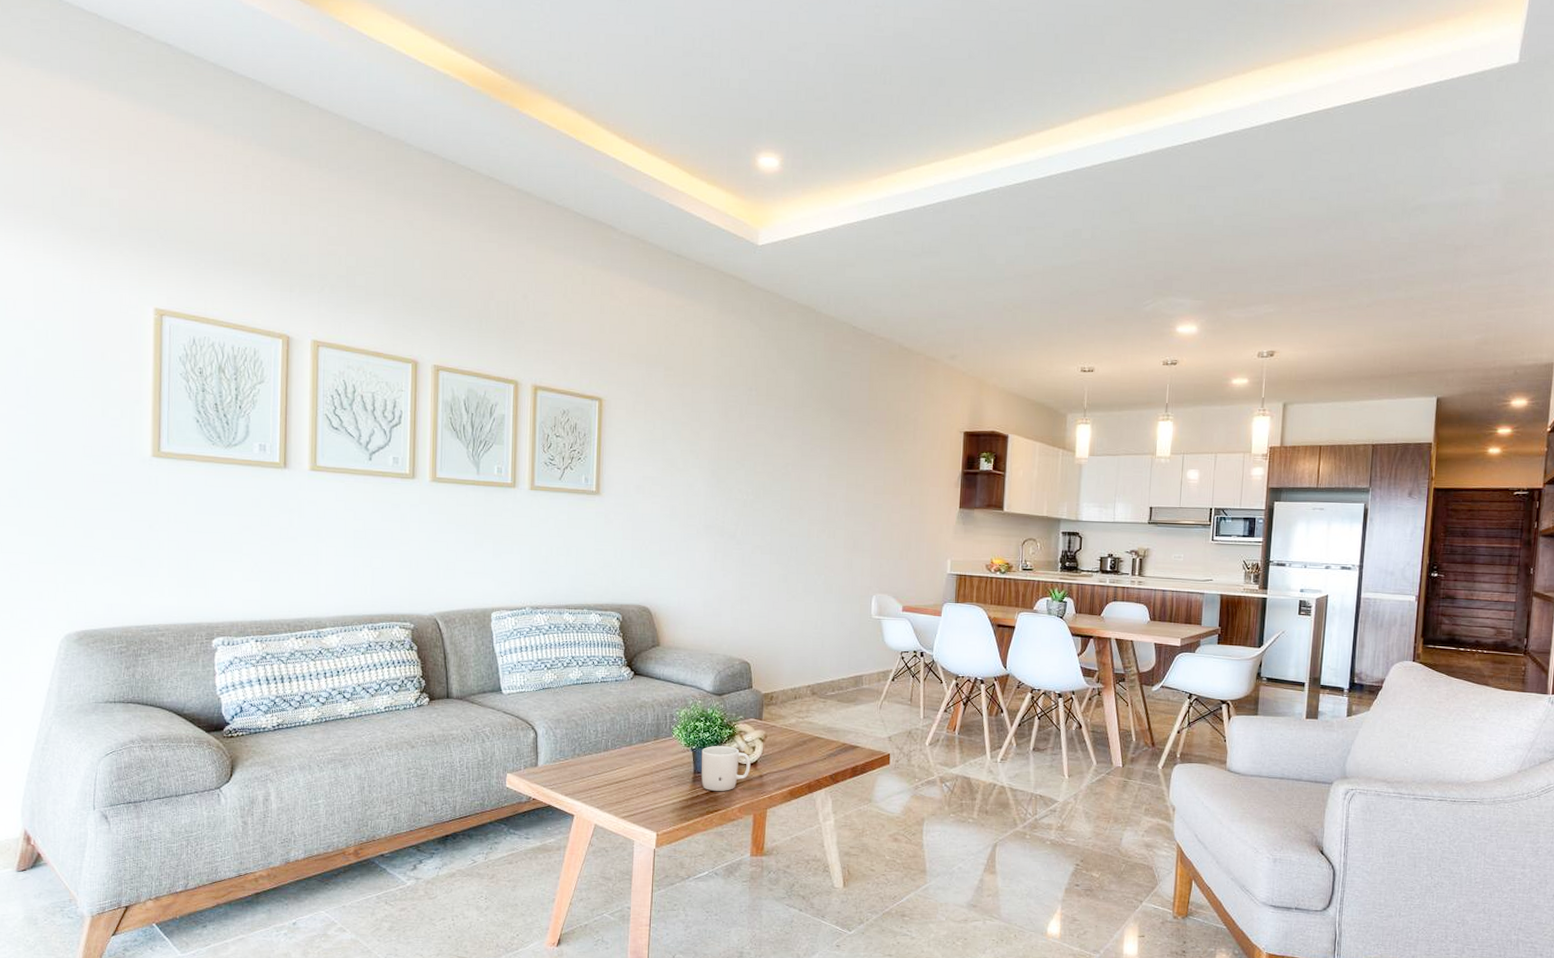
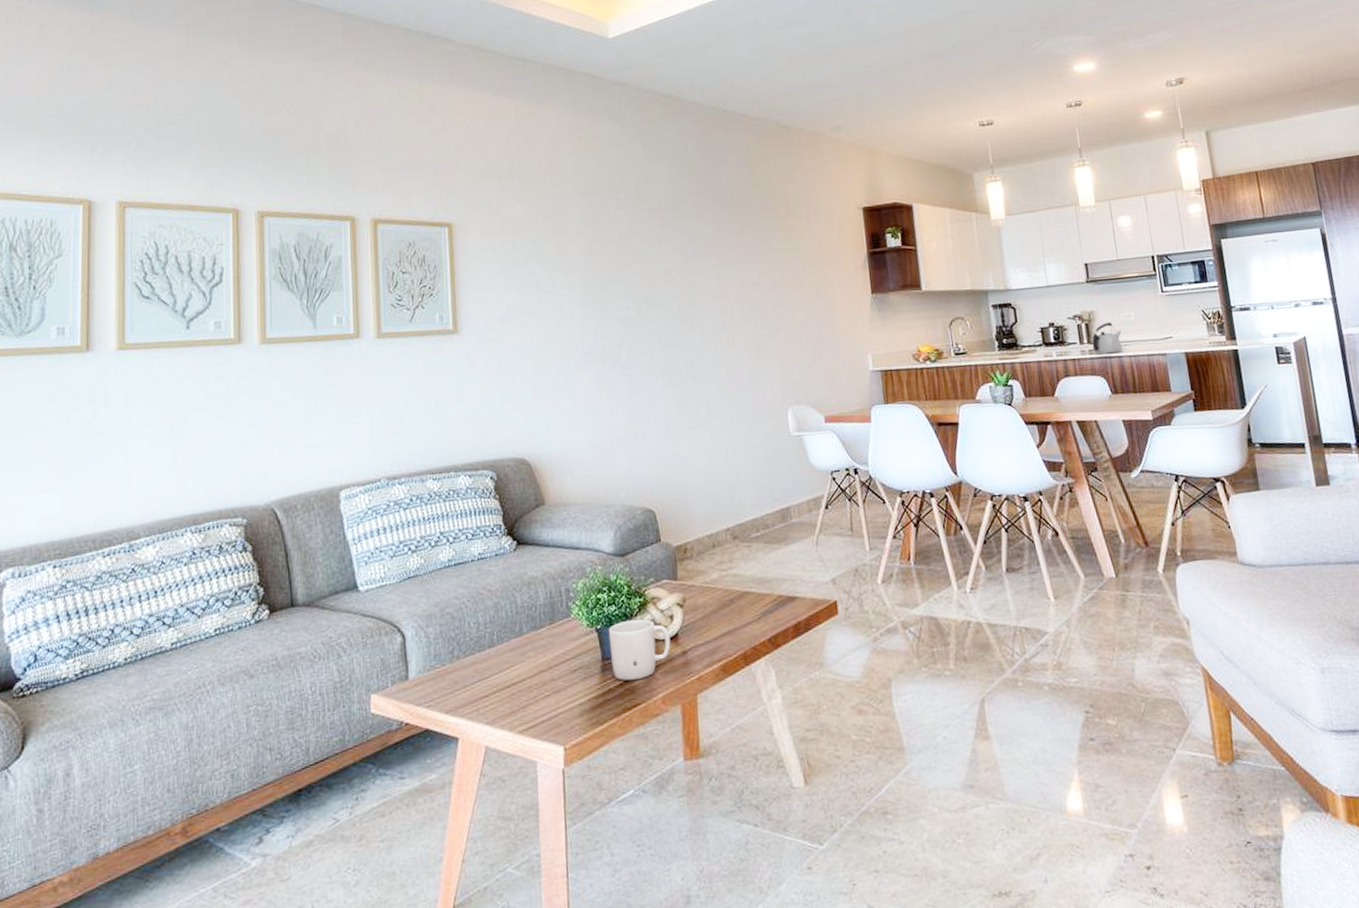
kettle: none [1142,559,1170,587] -> present [1092,321,1123,355]

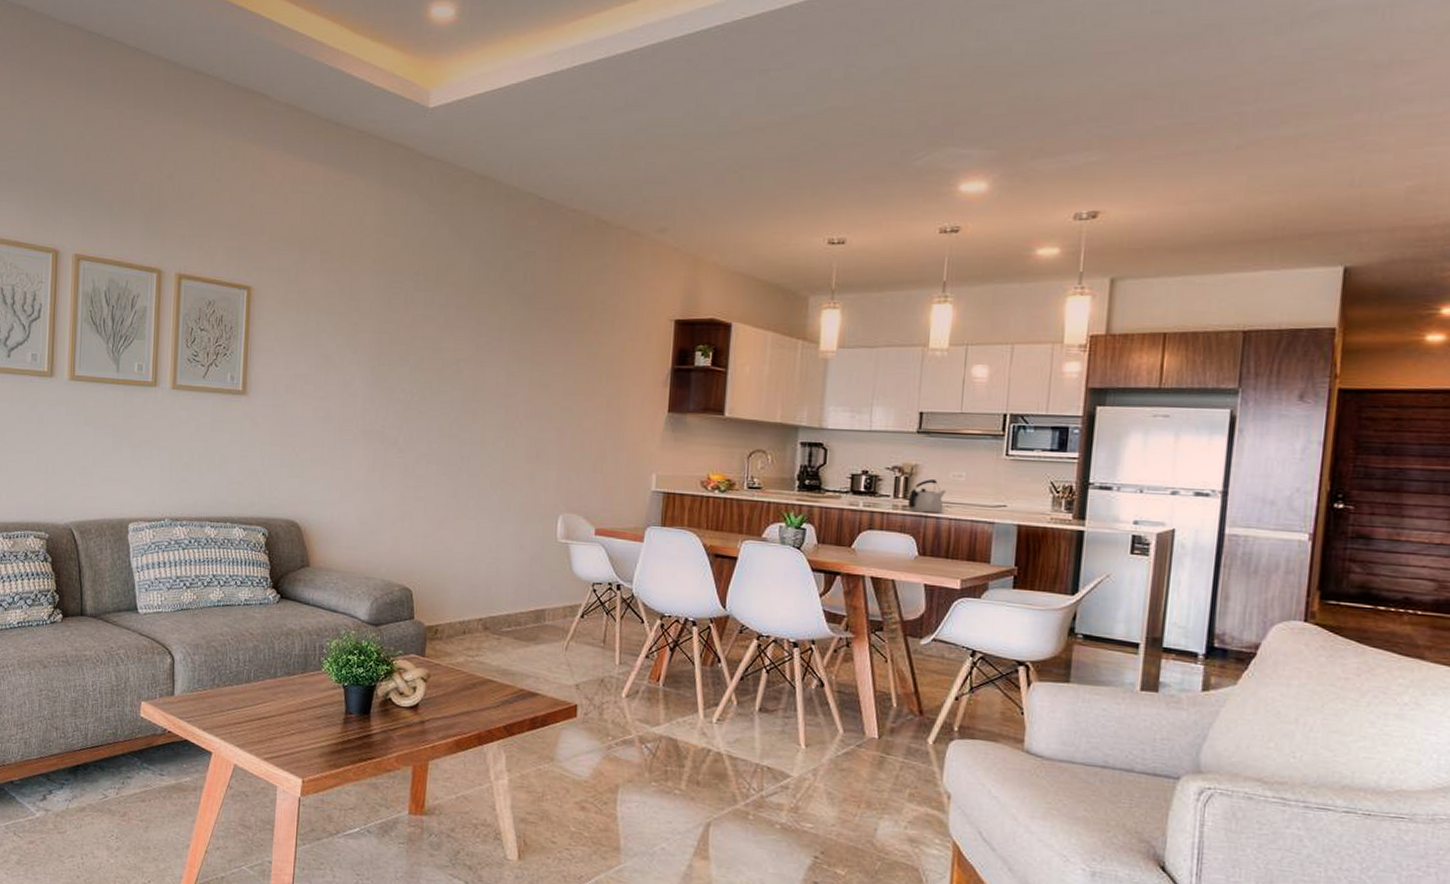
mug: present [608,618,671,681] -> none [353,683,411,737]

